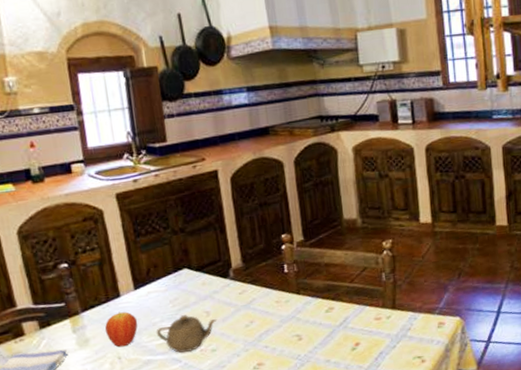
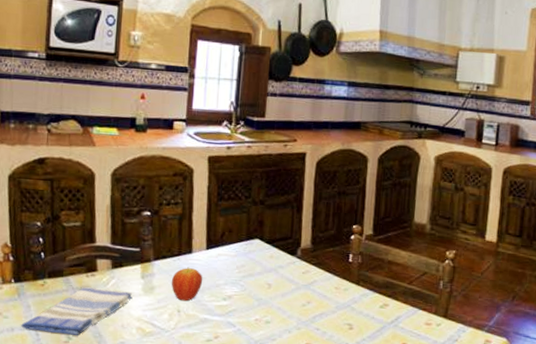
teapot: present [156,315,217,353] -> none [218,282,277,319]

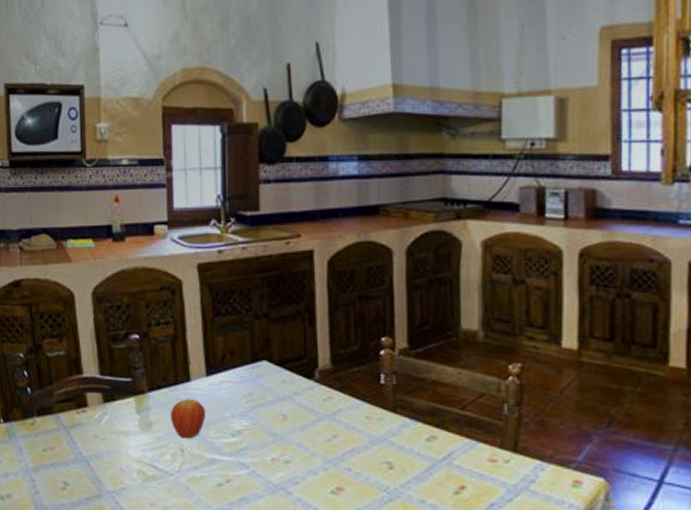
dish towel: present [21,287,133,335] -> none [15,425,130,481]

